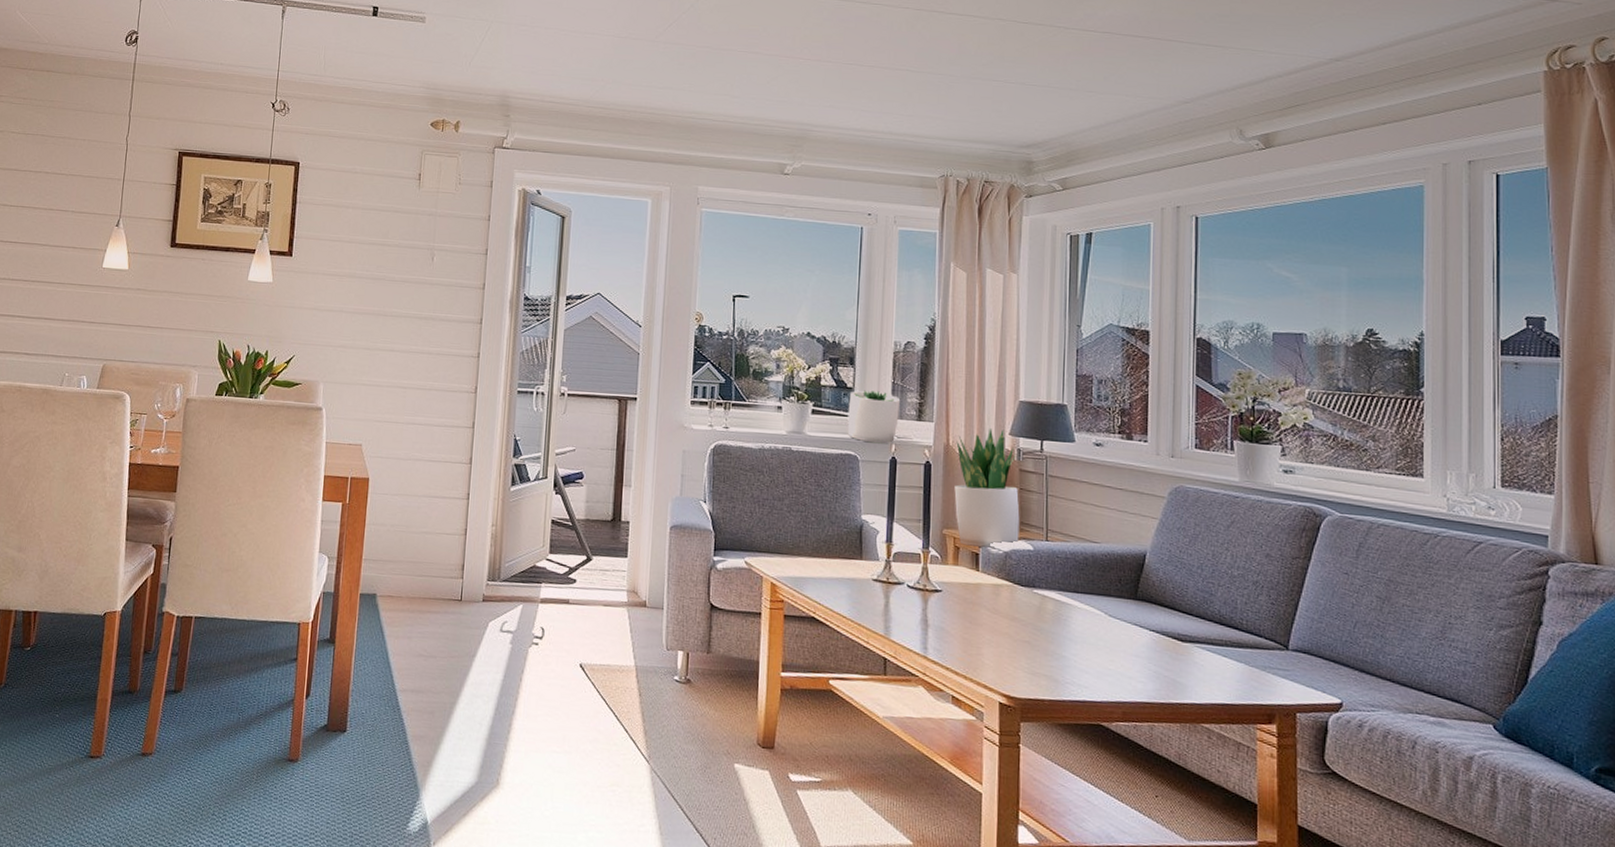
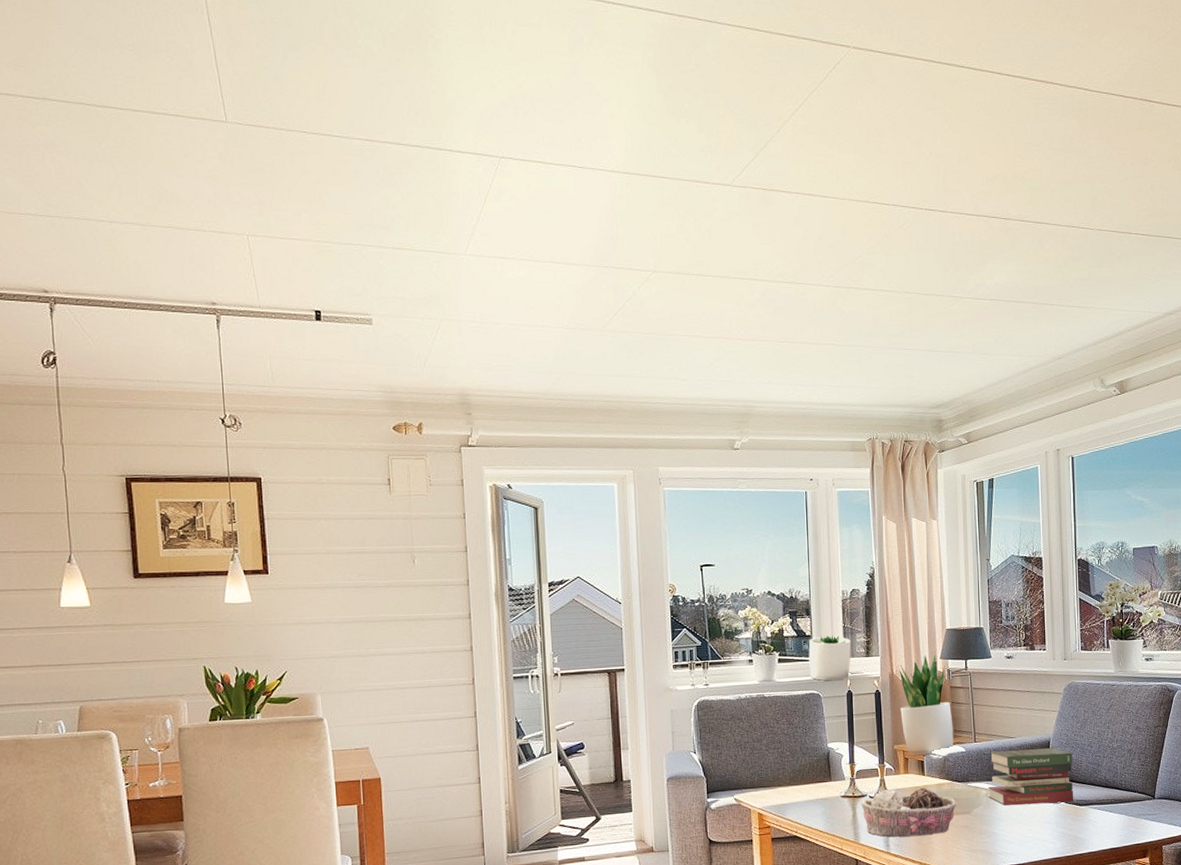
decorative basket: none [896,580,1018,645] -> present [861,787,957,837]
bowl: none [987,591,1058,628] -> present [932,788,987,815]
books: none [1060,554,1176,635] -> present [988,748,1074,806]

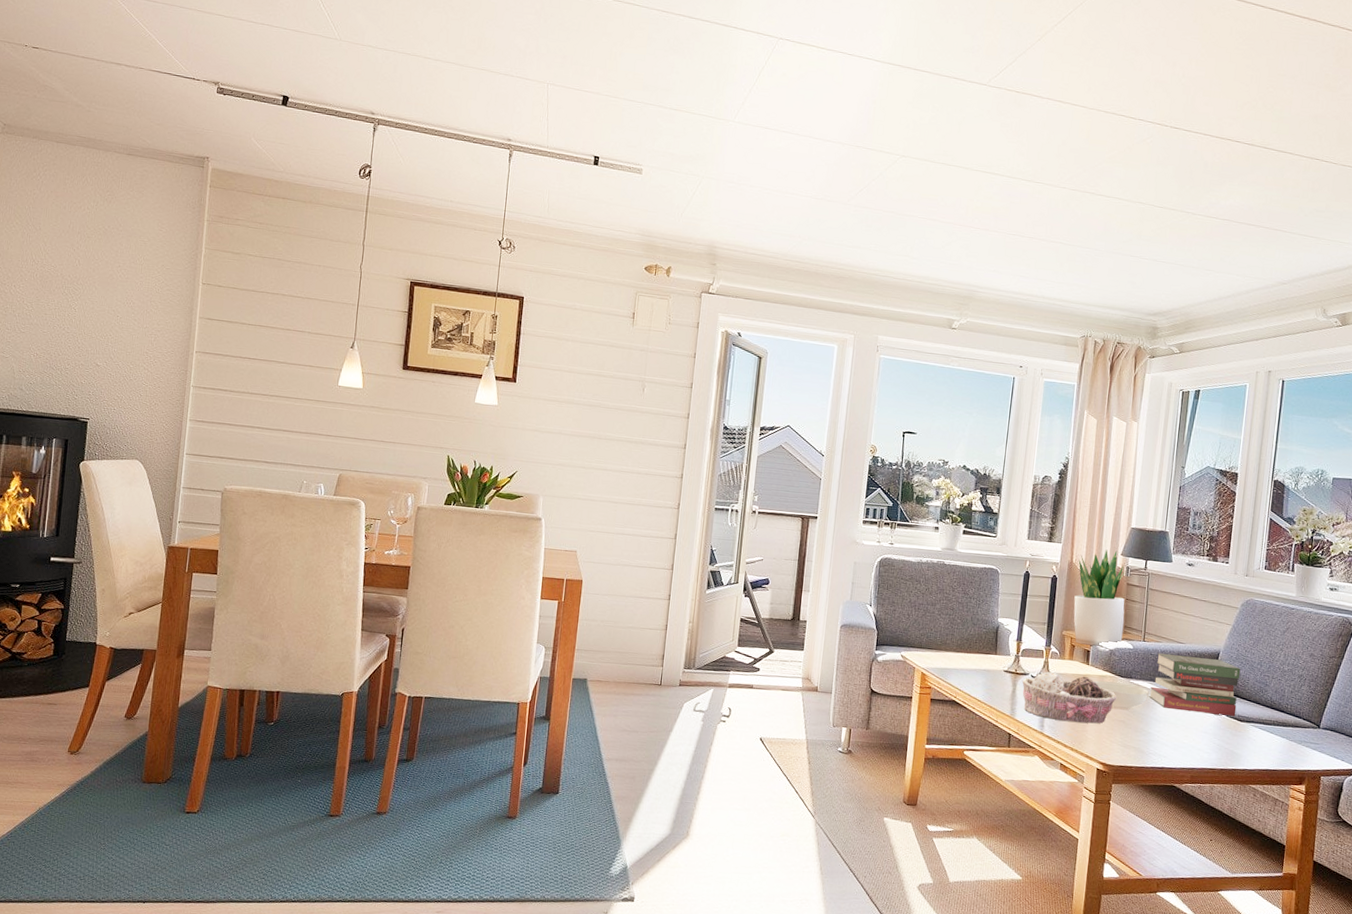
planter: present [808,636,851,681] -> none [991,515,1035,561]

